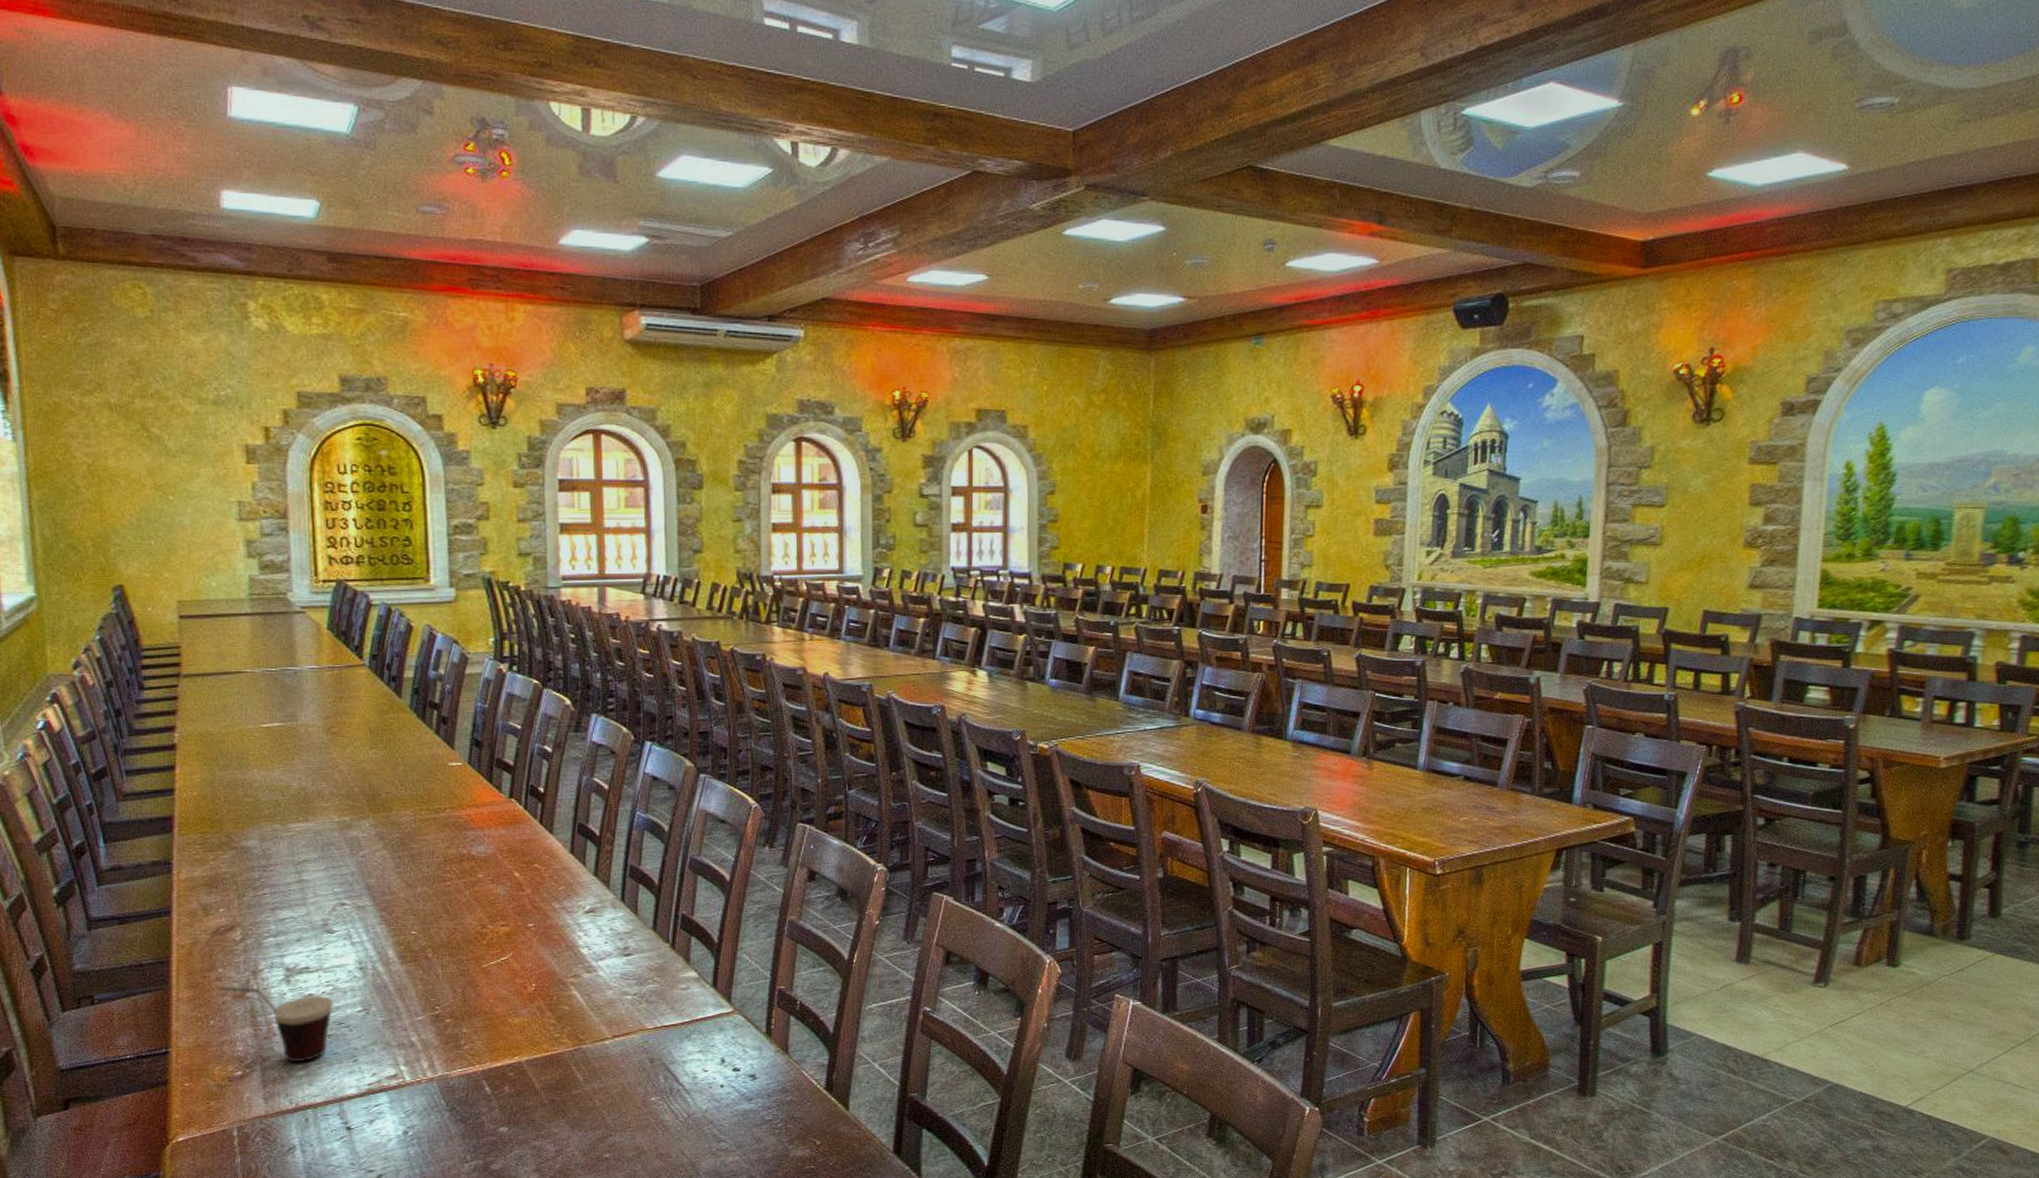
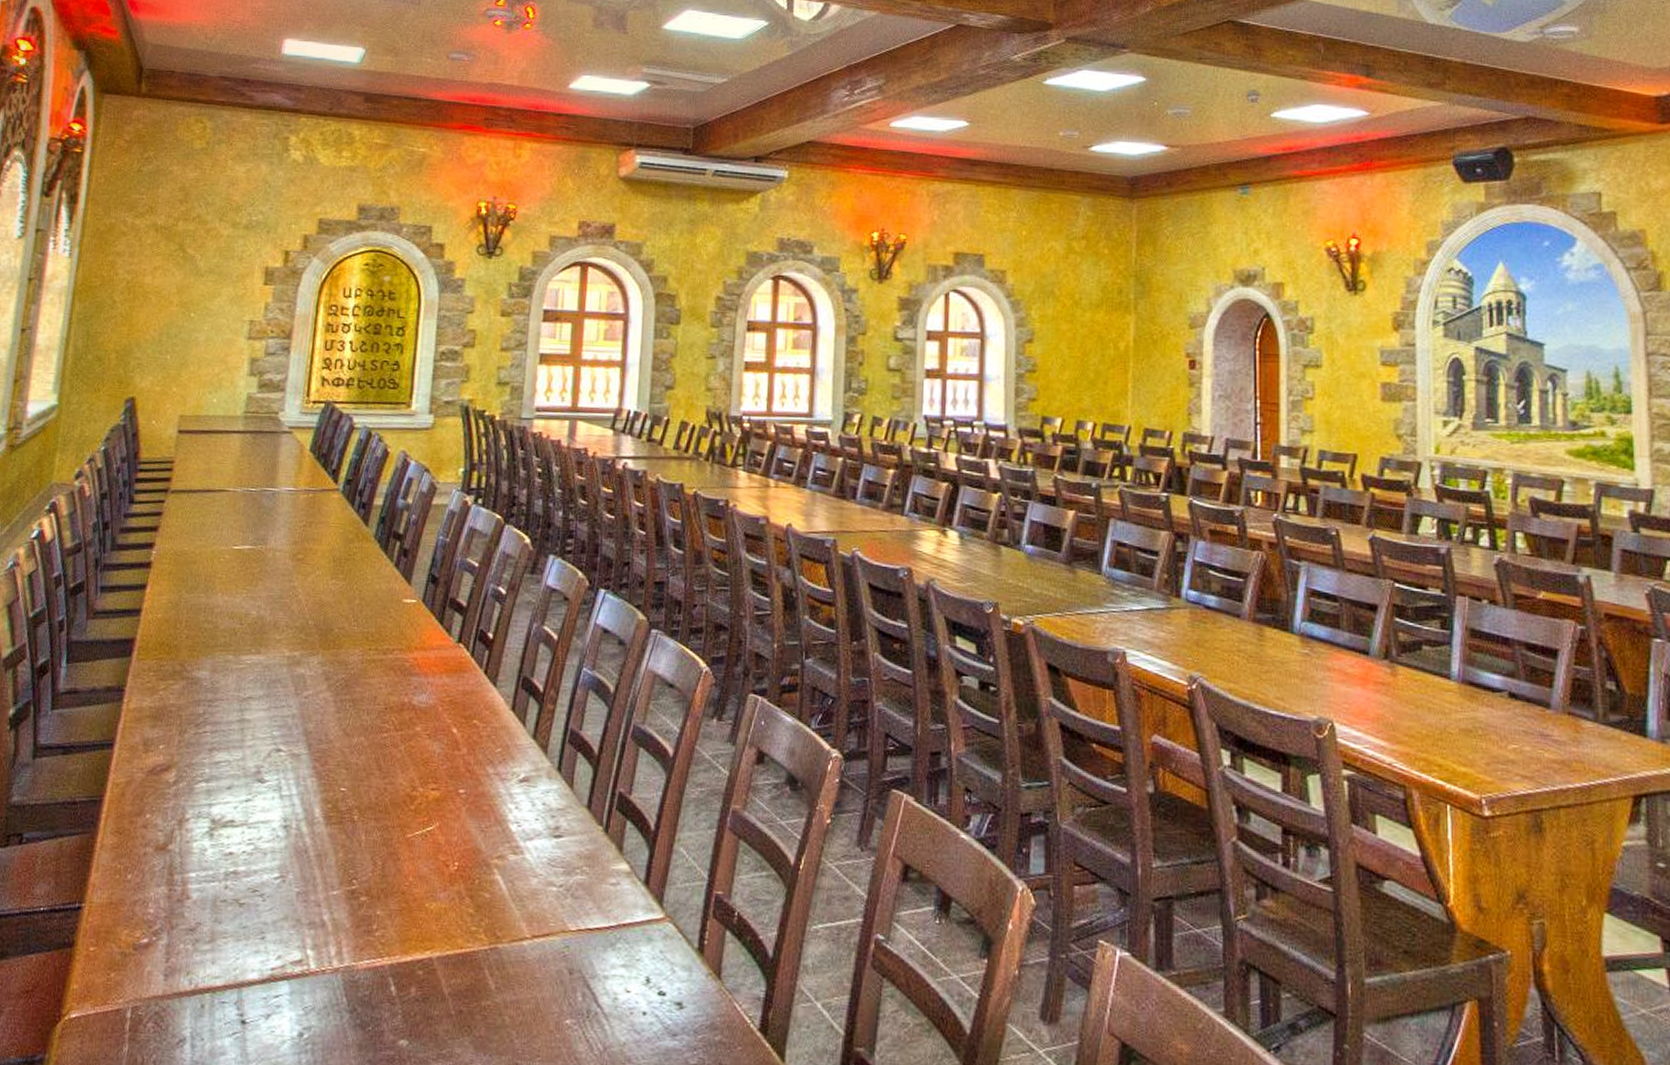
cup: present [220,985,334,1063] -> none [144,833,253,934]

